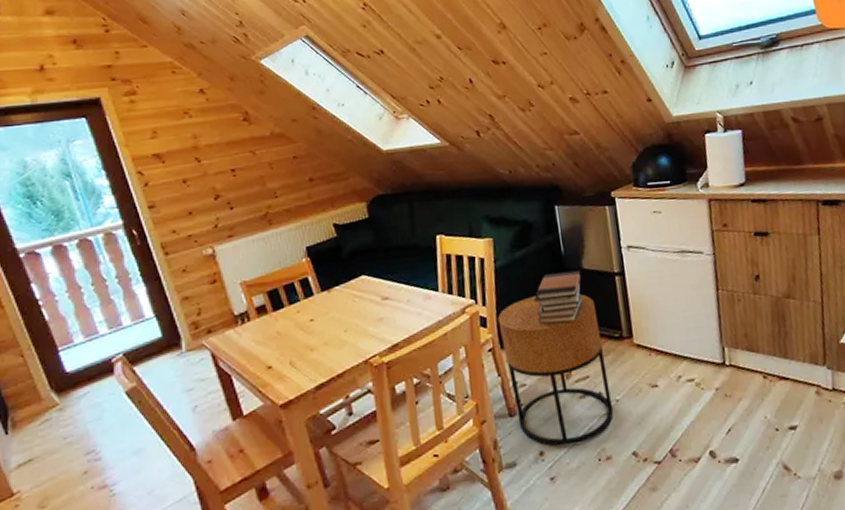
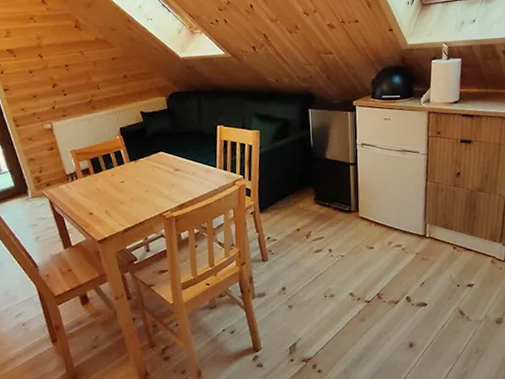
side table: present [497,294,614,446] -> none [259,176,339,285]
book stack: present [533,270,583,325] -> none [287,159,324,198]

